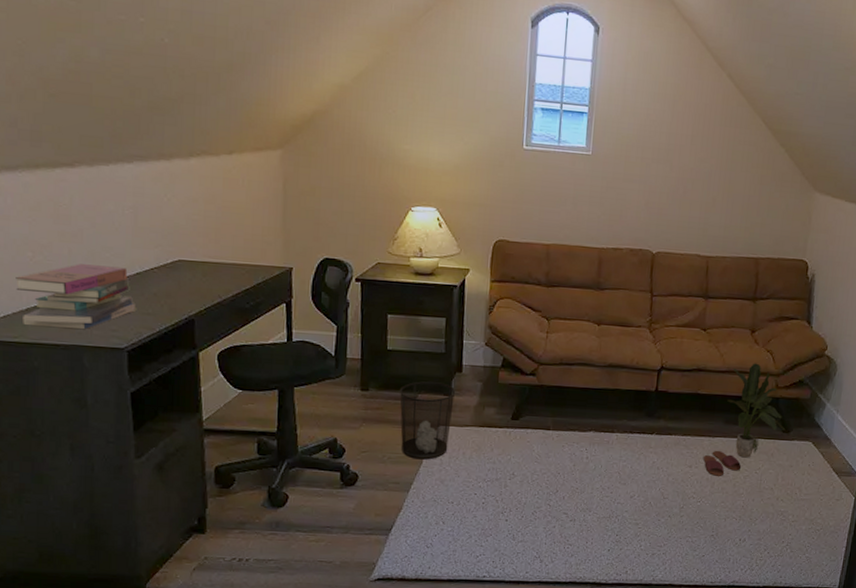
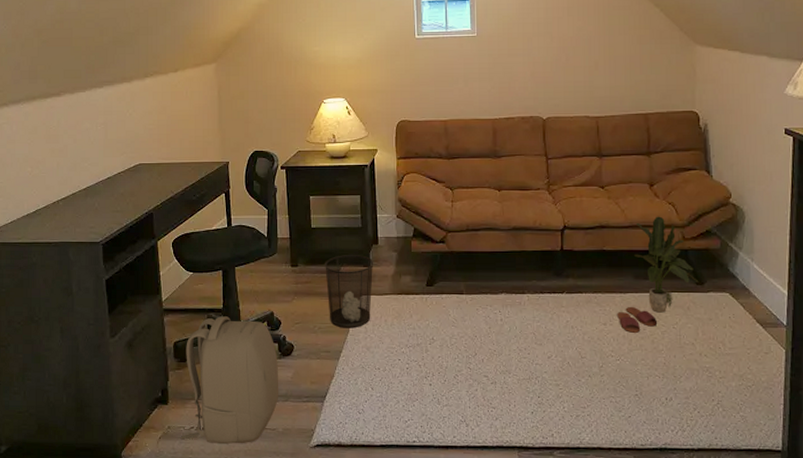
books: present [16,264,136,330] -> none [19,174,108,229]
backpack: none [219,440,339,577] -> present [180,316,279,444]

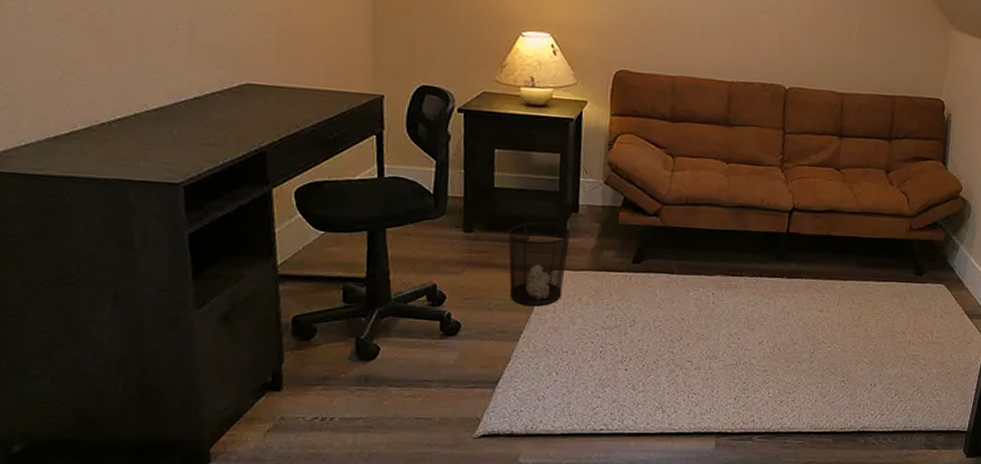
backpack: present [180,316,279,444] -> none [298,287,439,436]
slippers: present [617,306,658,333] -> none [835,293,874,320]
potted plant: present [634,216,699,313] -> none [860,204,919,302]

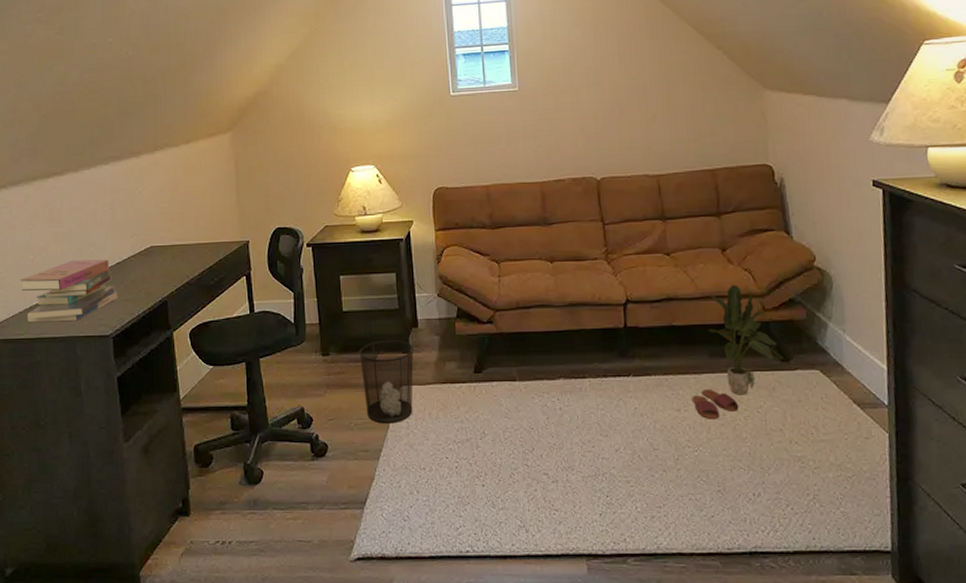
books: none [40,85,194,162] -> present [21,259,117,323]
slippers: none [835,293,874,320] -> present [692,388,740,419]
potted plant: none [860,204,919,302] -> present [708,284,784,395]

